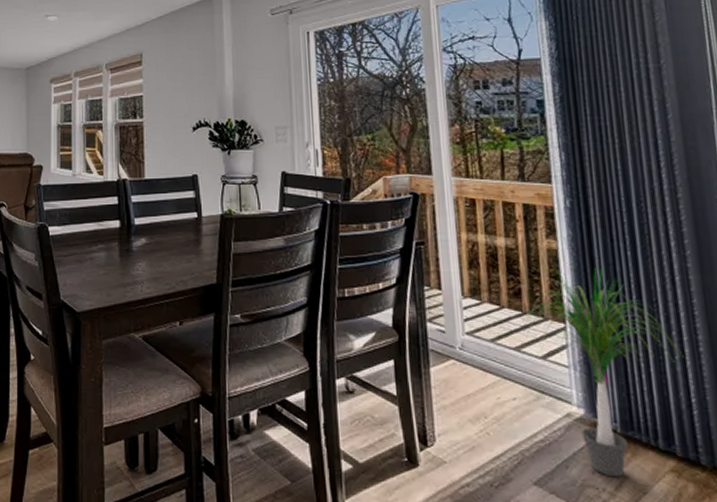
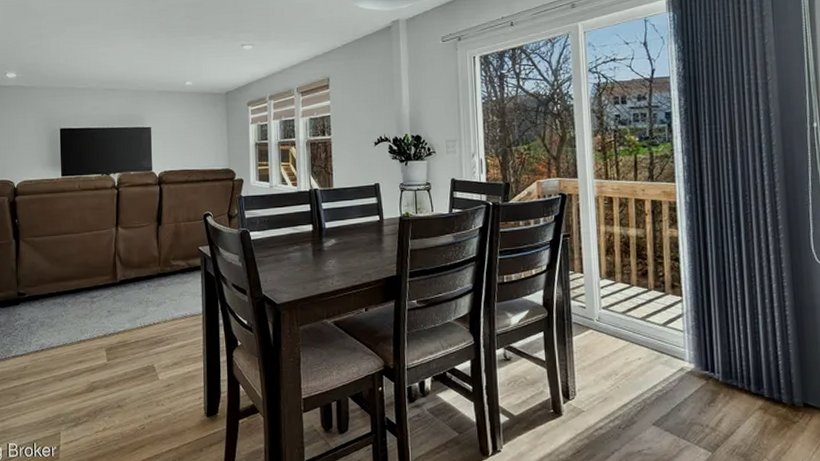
potted plant: present [520,267,684,478] -> none [646,250,774,416]

